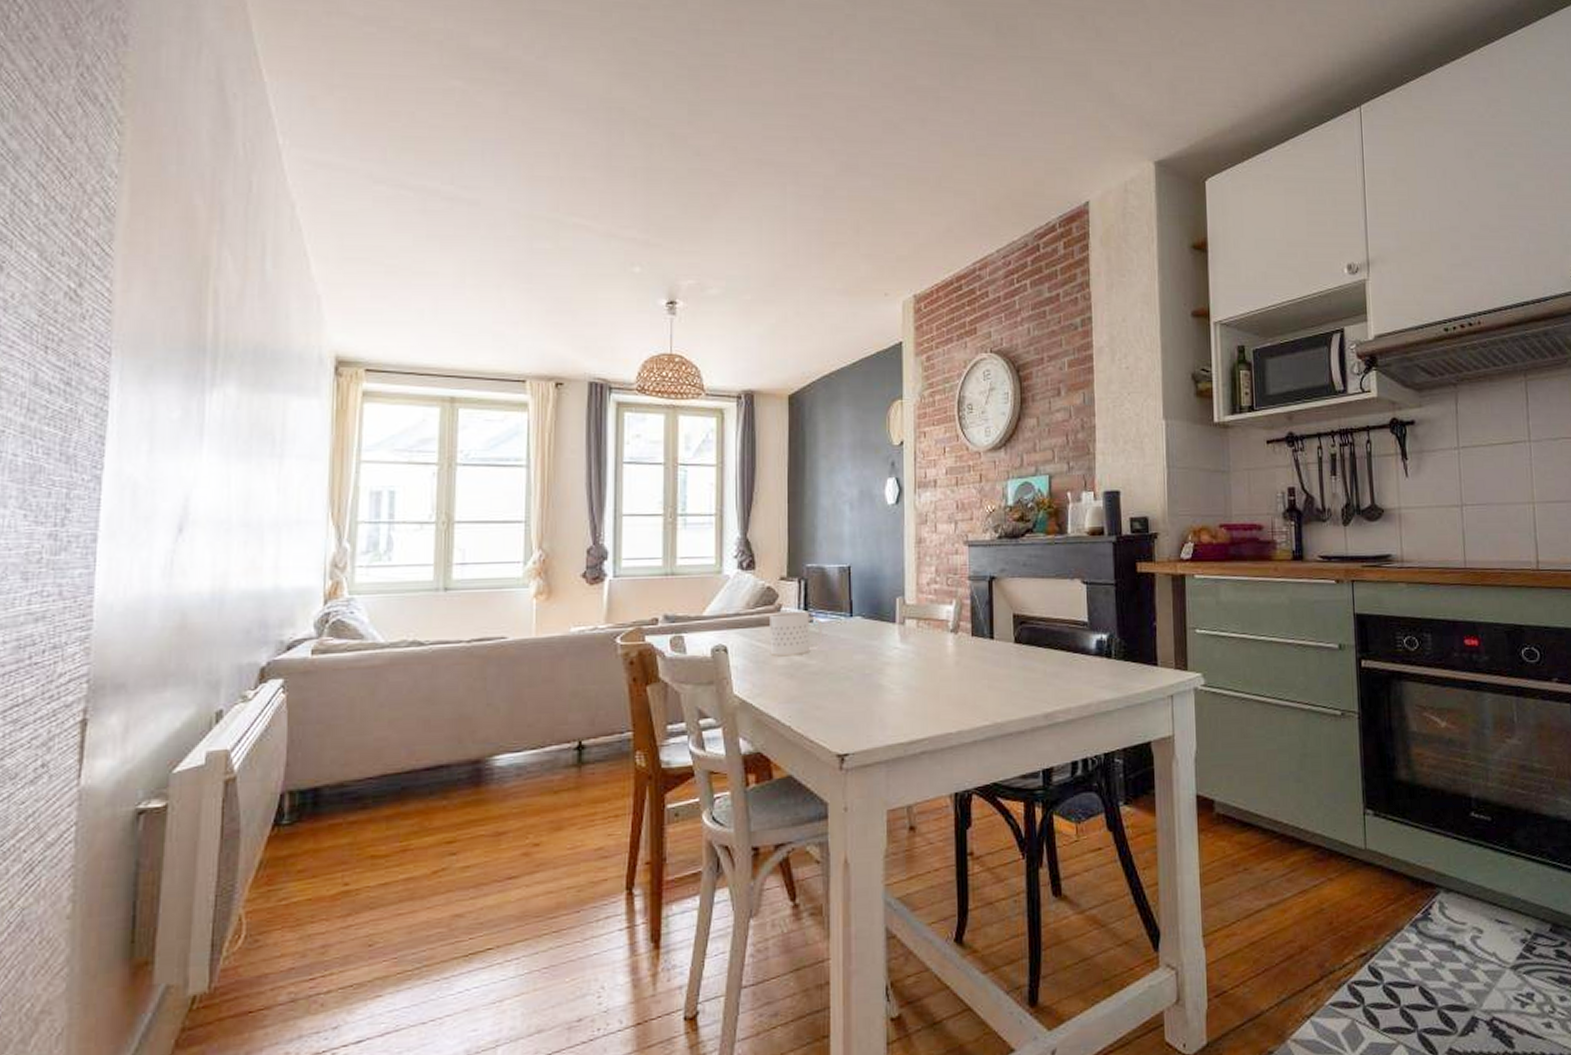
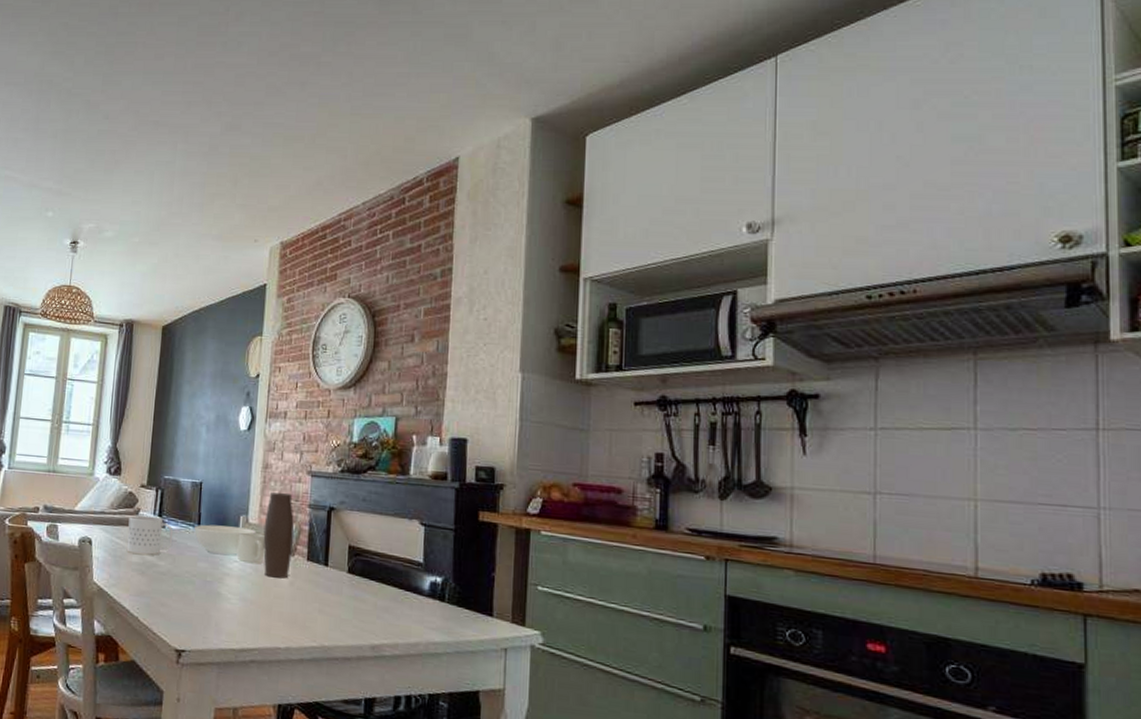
bowl: none [846,610,915,644] -> present [194,524,257,556]
cup: none [896,614,926,648] -> present [238,532,266,564]
vase: none [923,568,956,660] -> present [263,492,295,579]

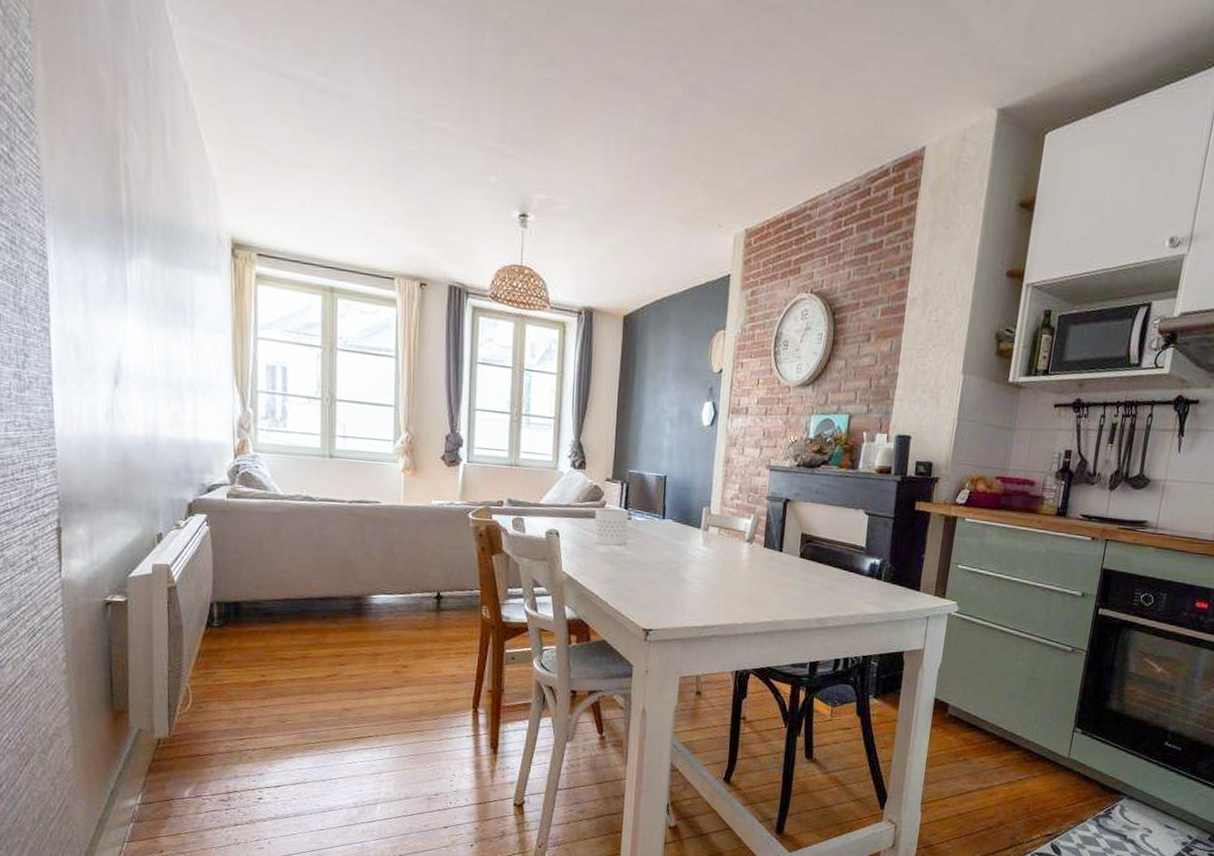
bowl: present [194,524,257,556] -> none [659,516,718,545]
cup: present [238,532,266,564] -> none [700,523,726,551]
vase: present [263,492,295,579] -> none [724,485,754,564]

